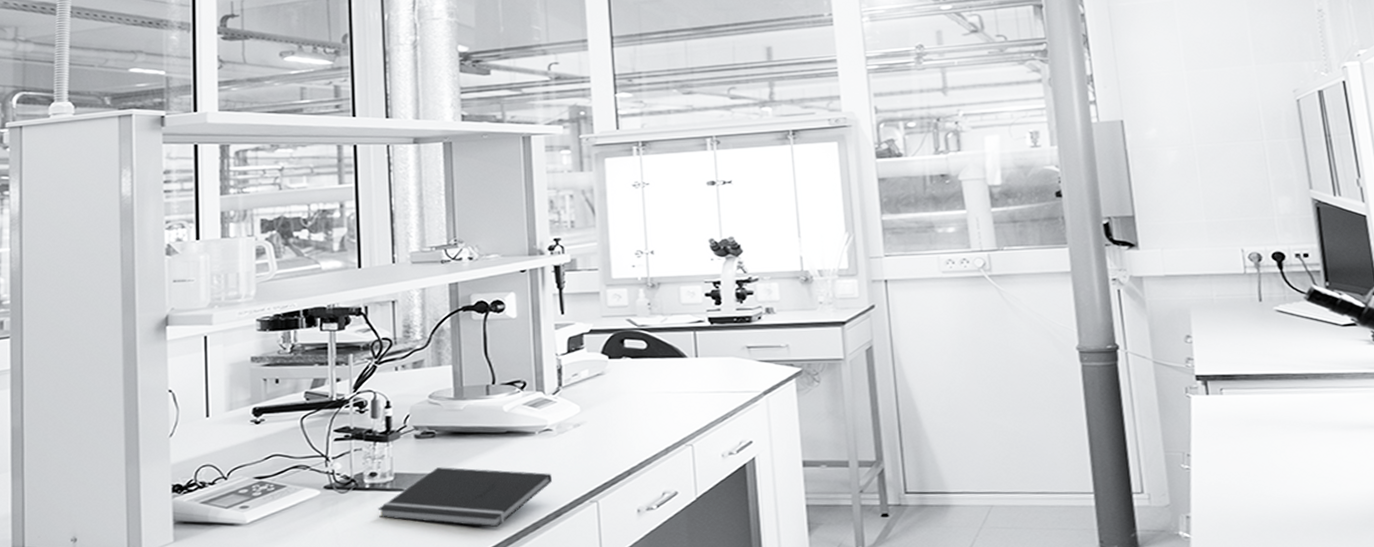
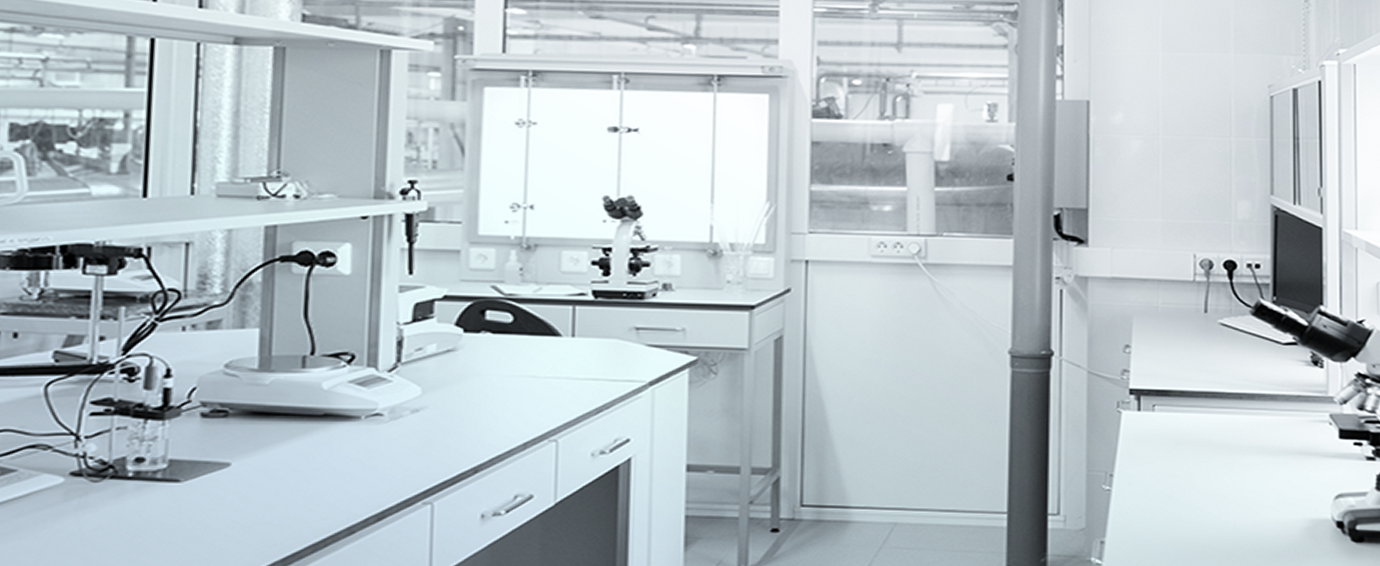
notepad: present [378,467,552,528] -> none [142,454,377,531]

